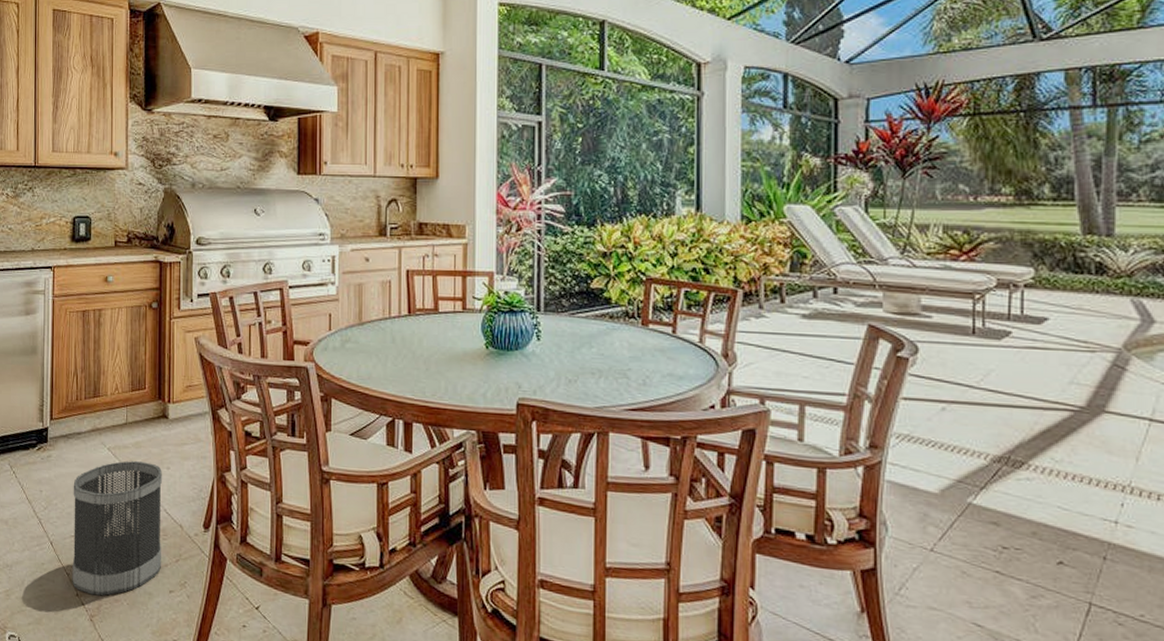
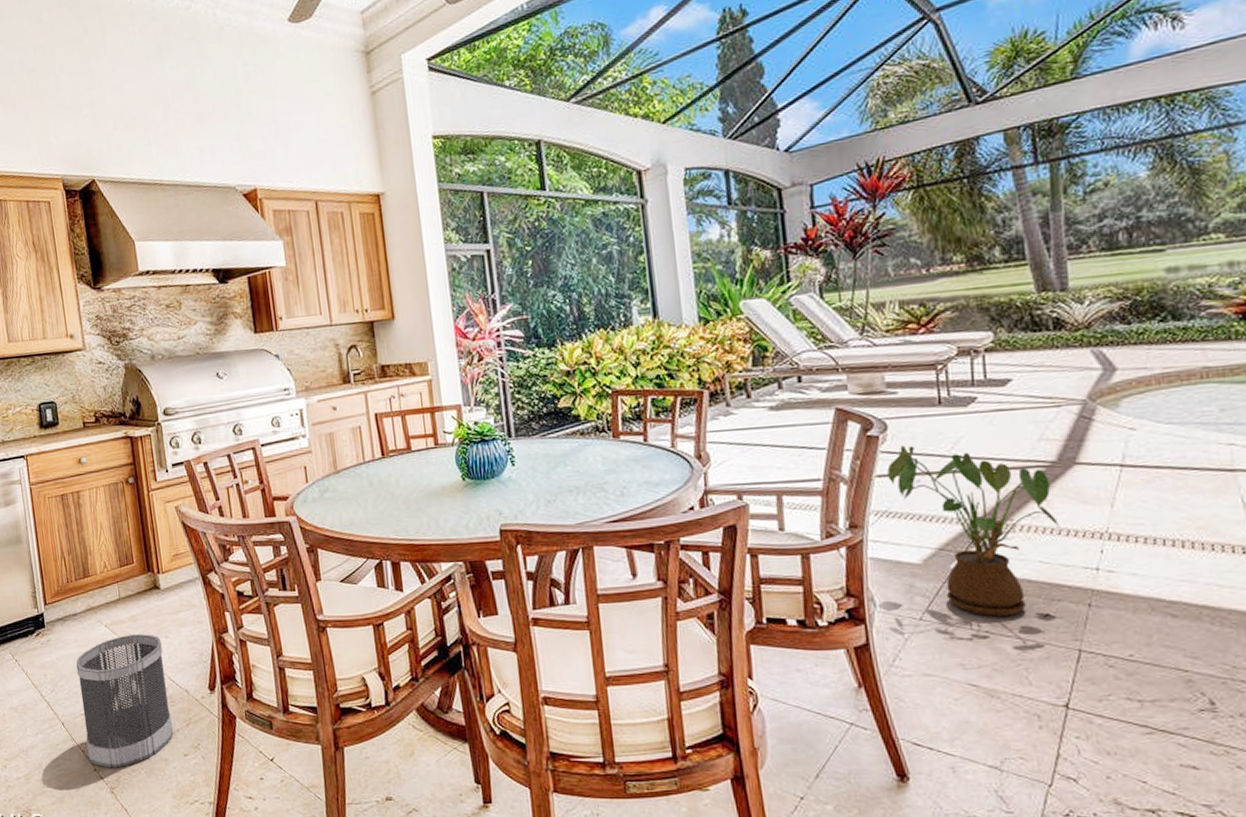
house plant: none [914,370,1083,559] -> present [887,445,1060,617]

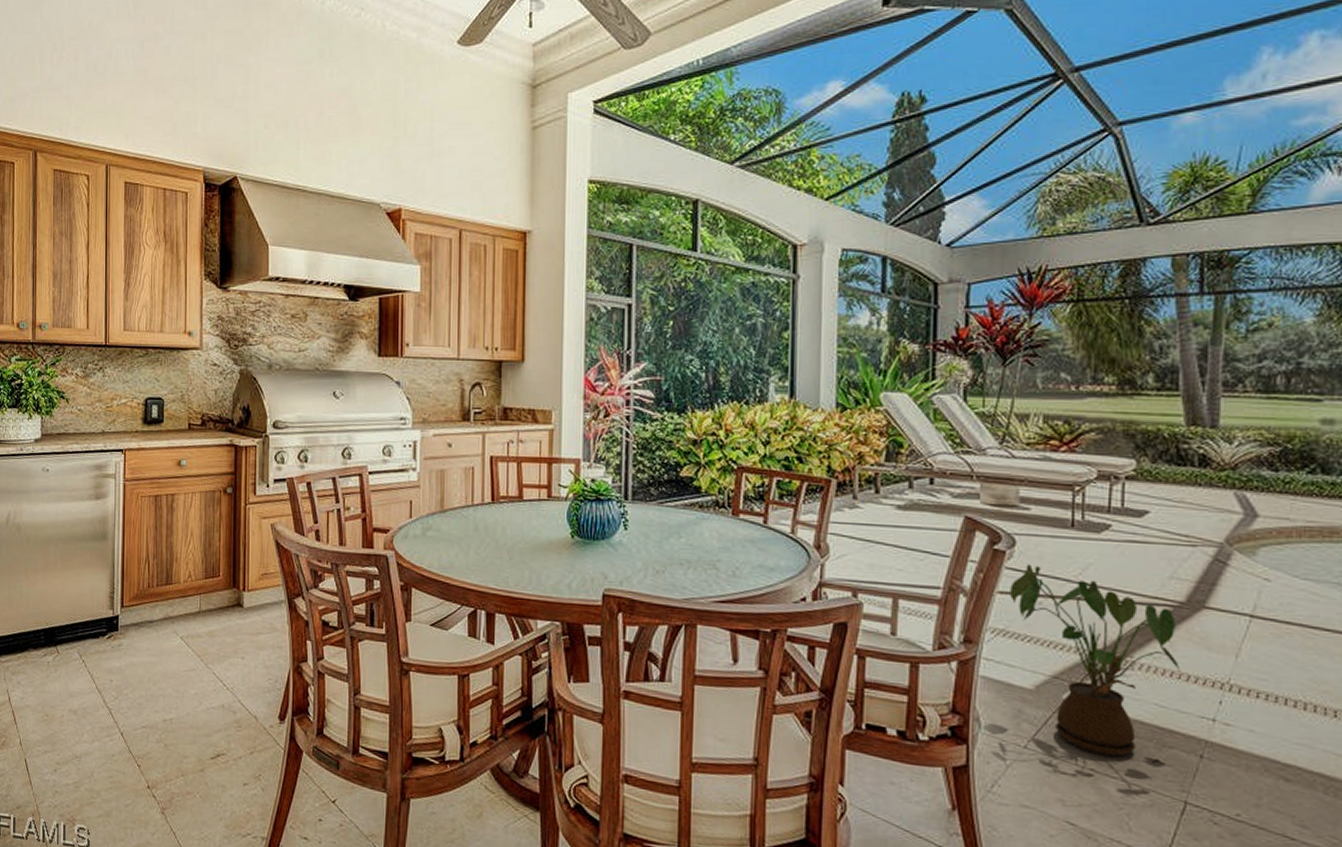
wastebasket: present [76,633,173,768] -> none [143,649,236,788]

